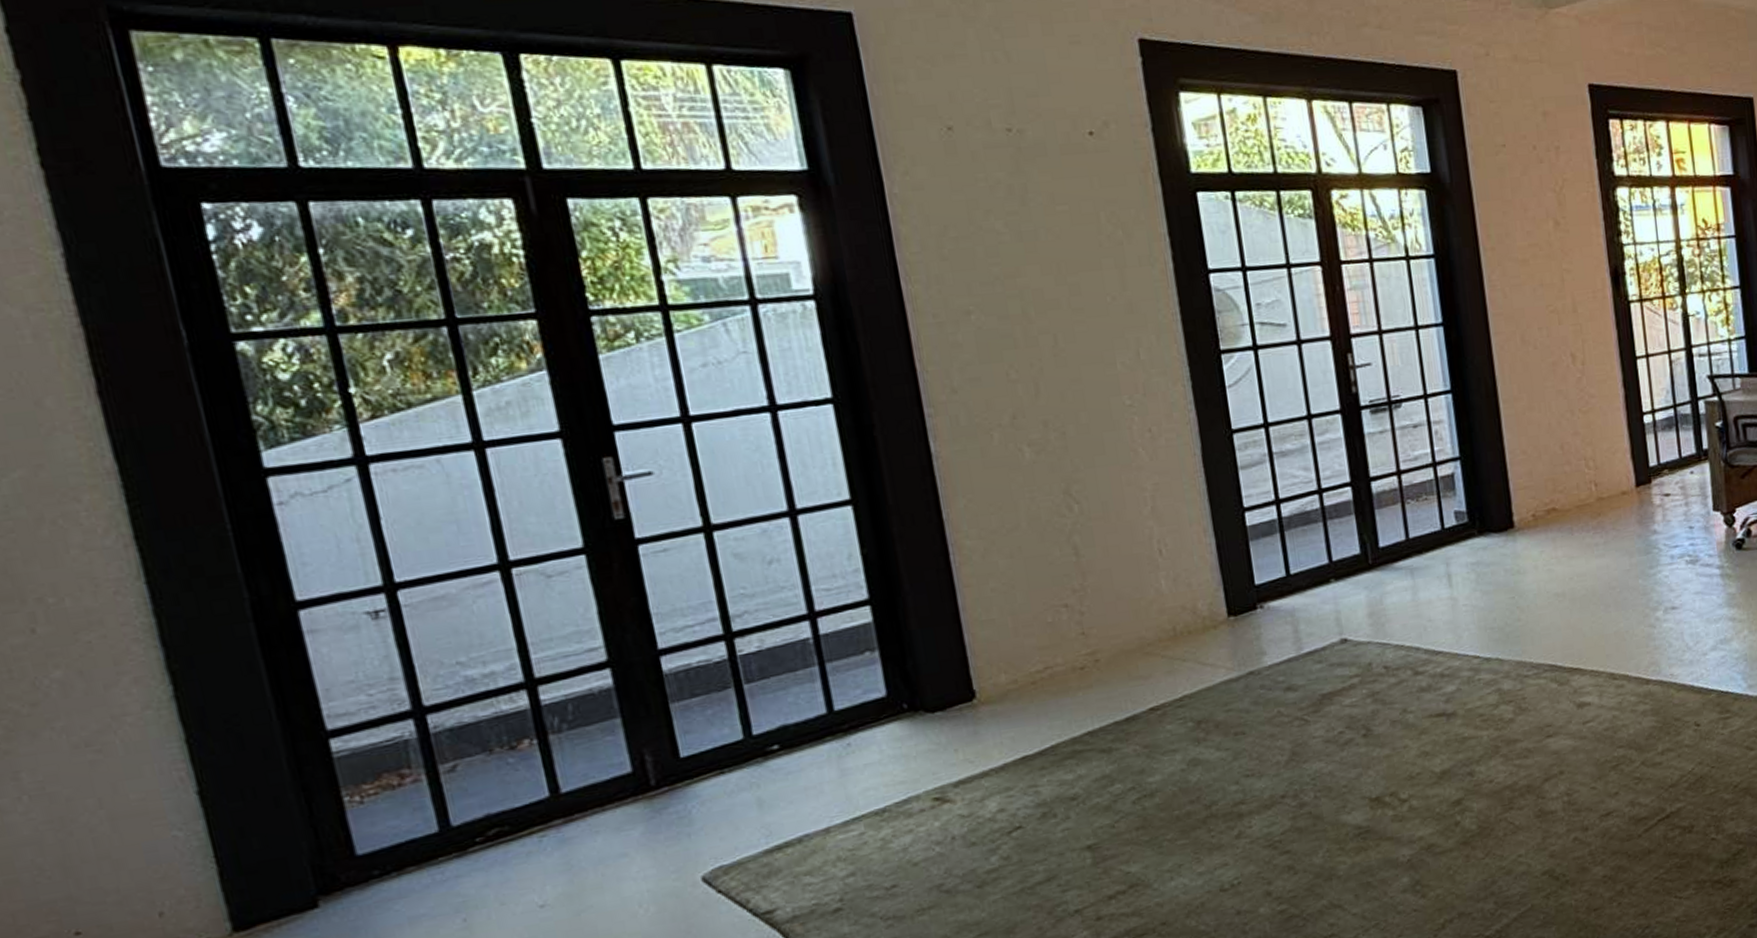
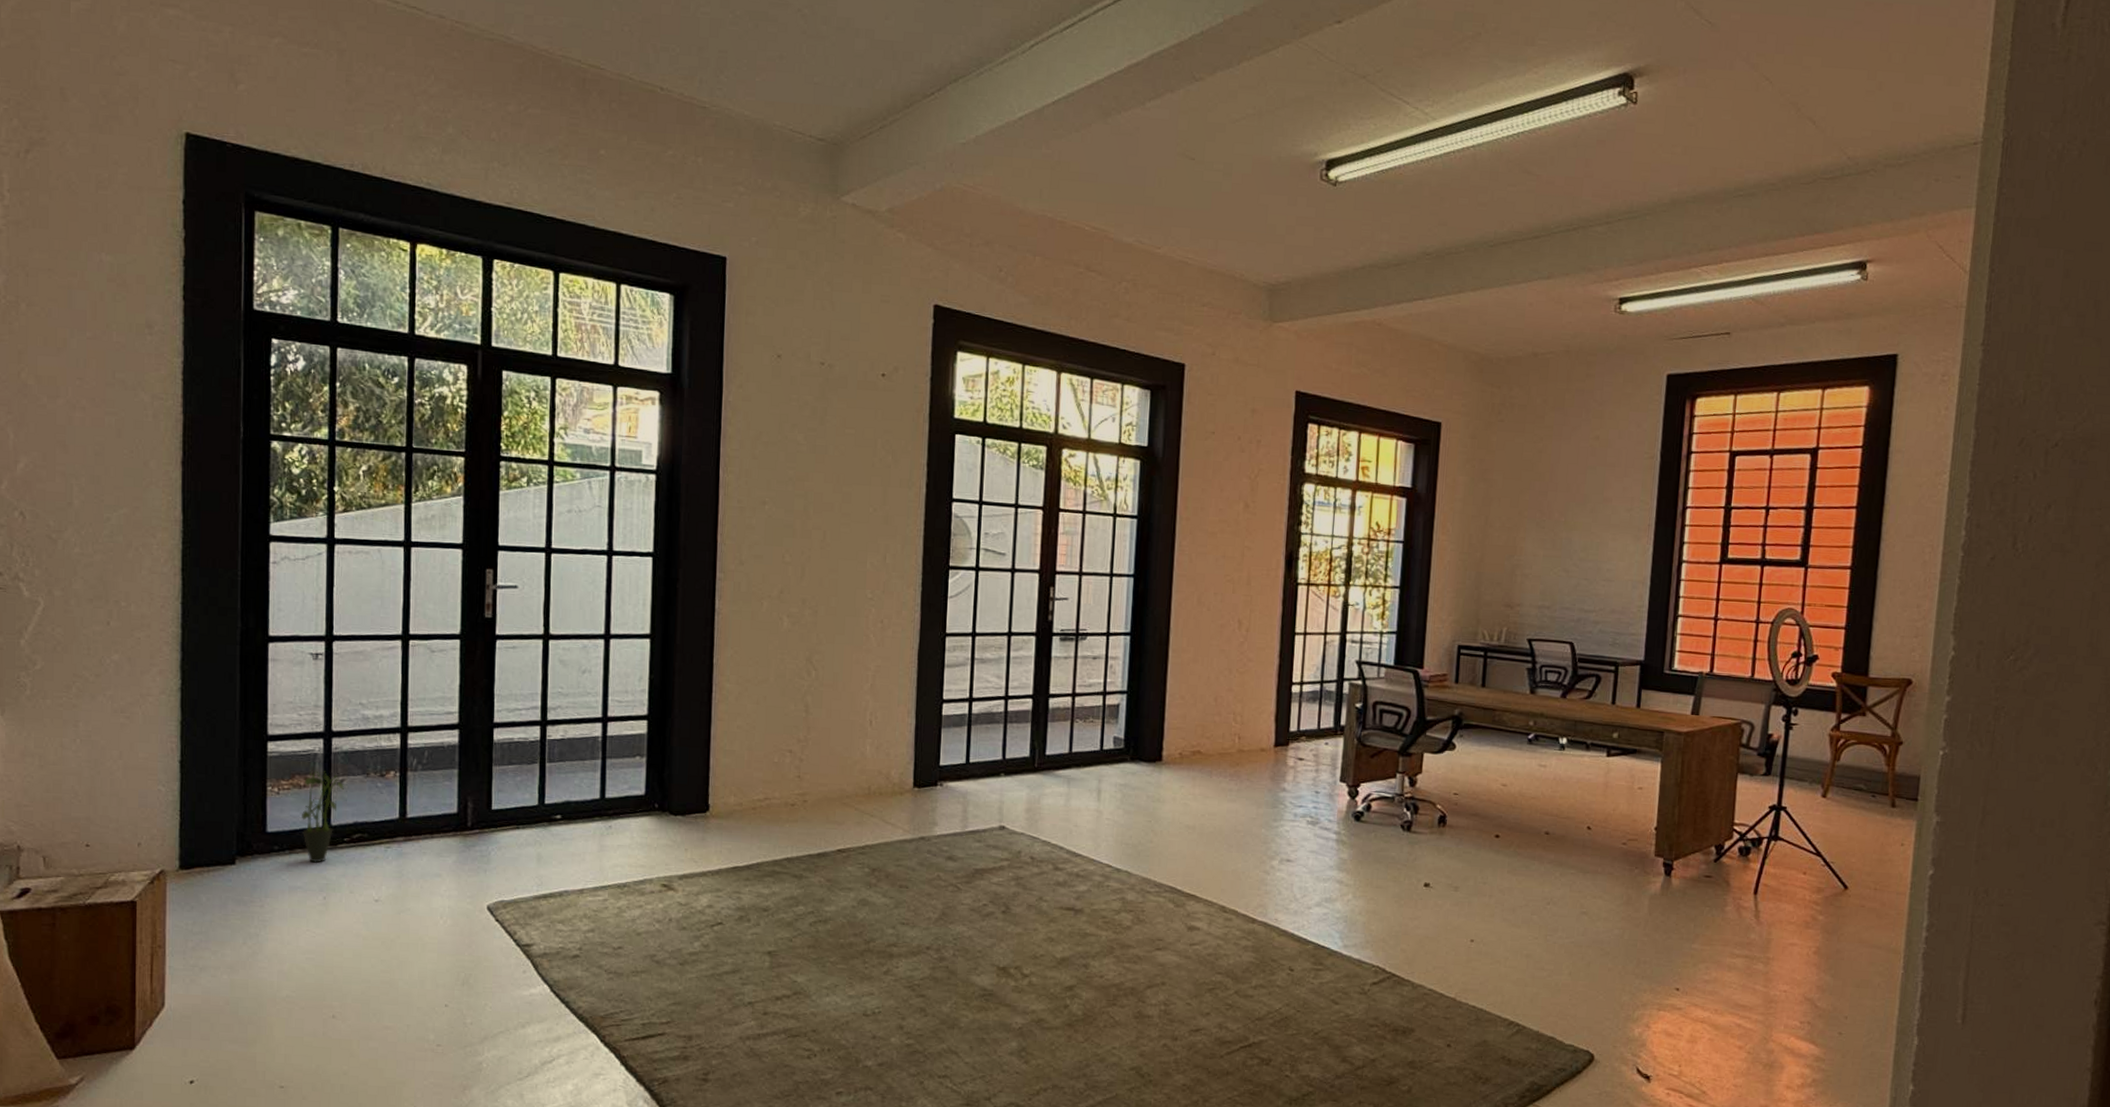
potted plant: none [398,759,460,880] -> present [302,771,344,863]

